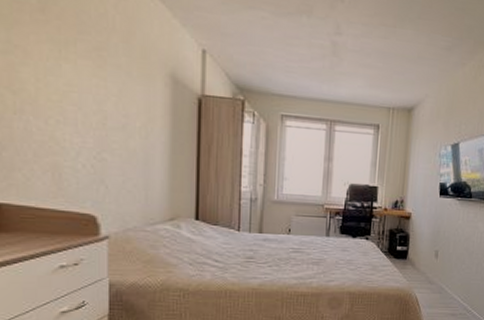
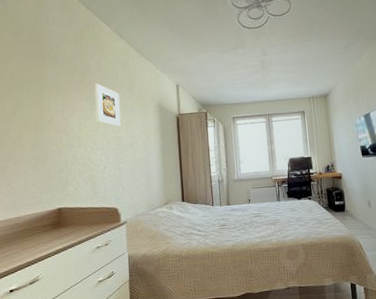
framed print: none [65,18,109,96] -> present [94,83,121,127]

